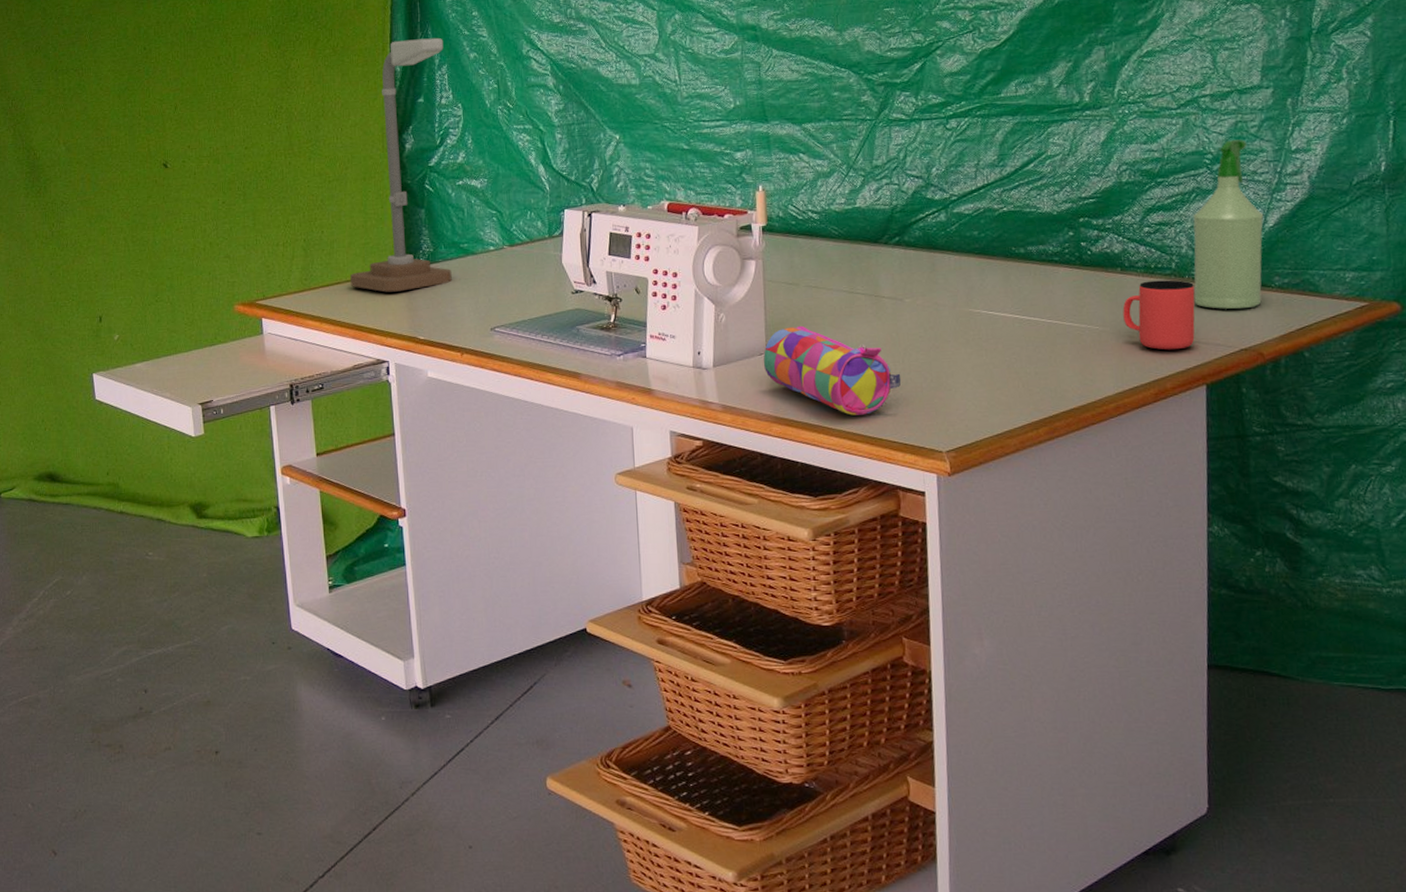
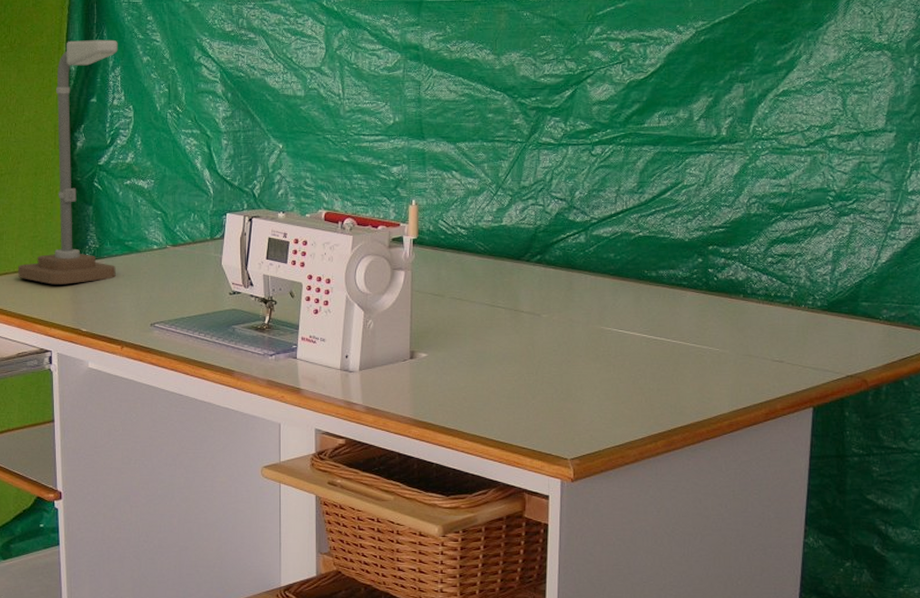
pencil case: present [763,325,902,415] -> none [406,335,534,422]
cup: present [1122,280,1195,350] -> none [742,308,809,374]
spray bottle: present [1193,139,1264,309] -> none [808,179,878,338]

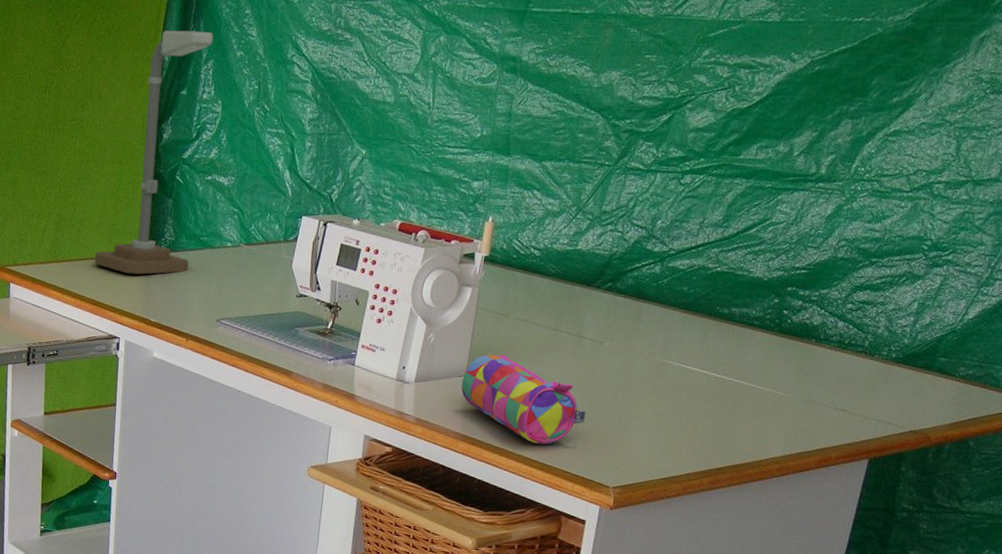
pencil case: none [406,335,534,422] -> present [461,354,586,444]

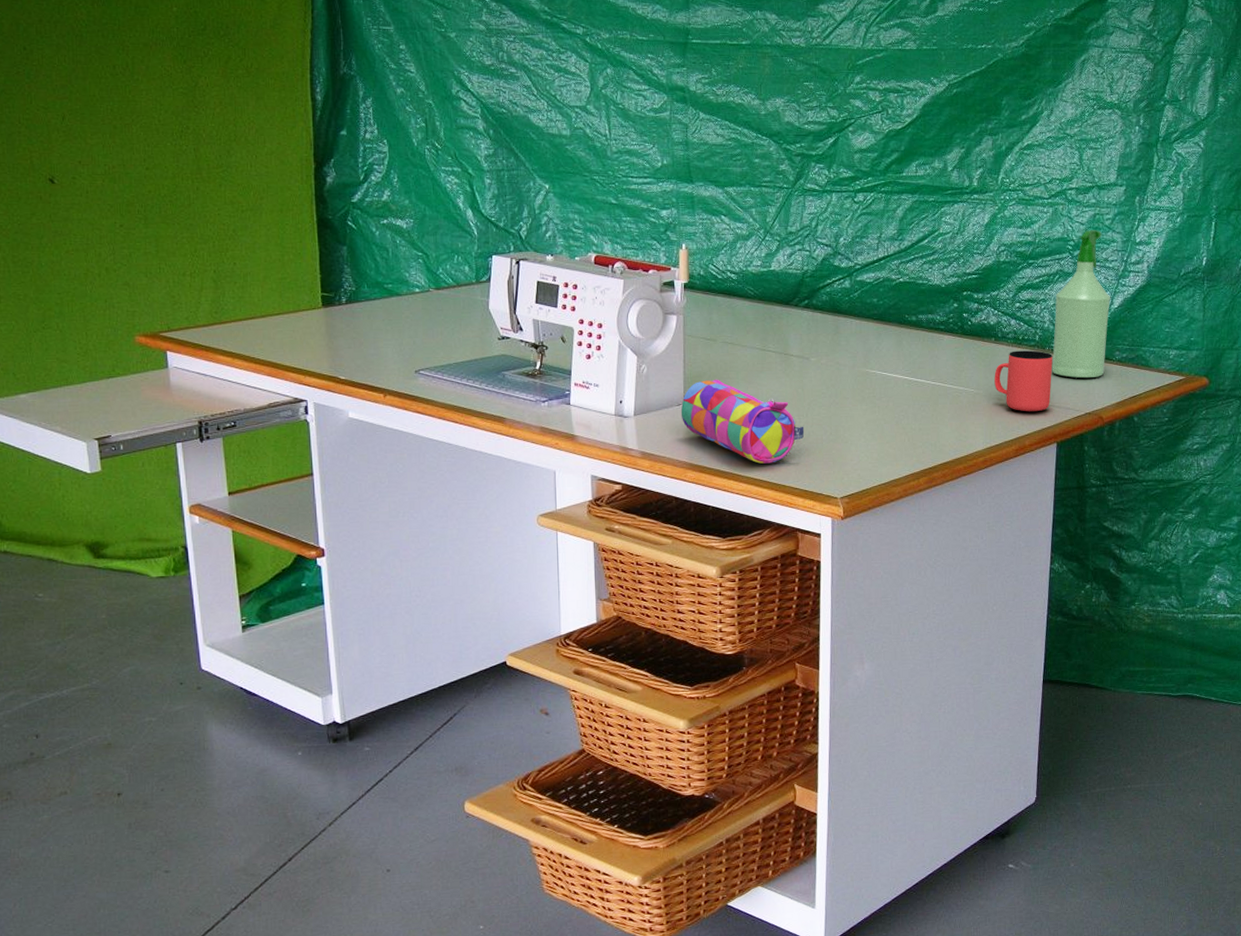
desk lamp: present [94,30,214,275] -> none [266,67,375,330]
cup: none [806,355,882,424] -> present [994,350,1053,412]
spray bottle: none [877,229,969,393] -> present [1052,230,1111,378]

